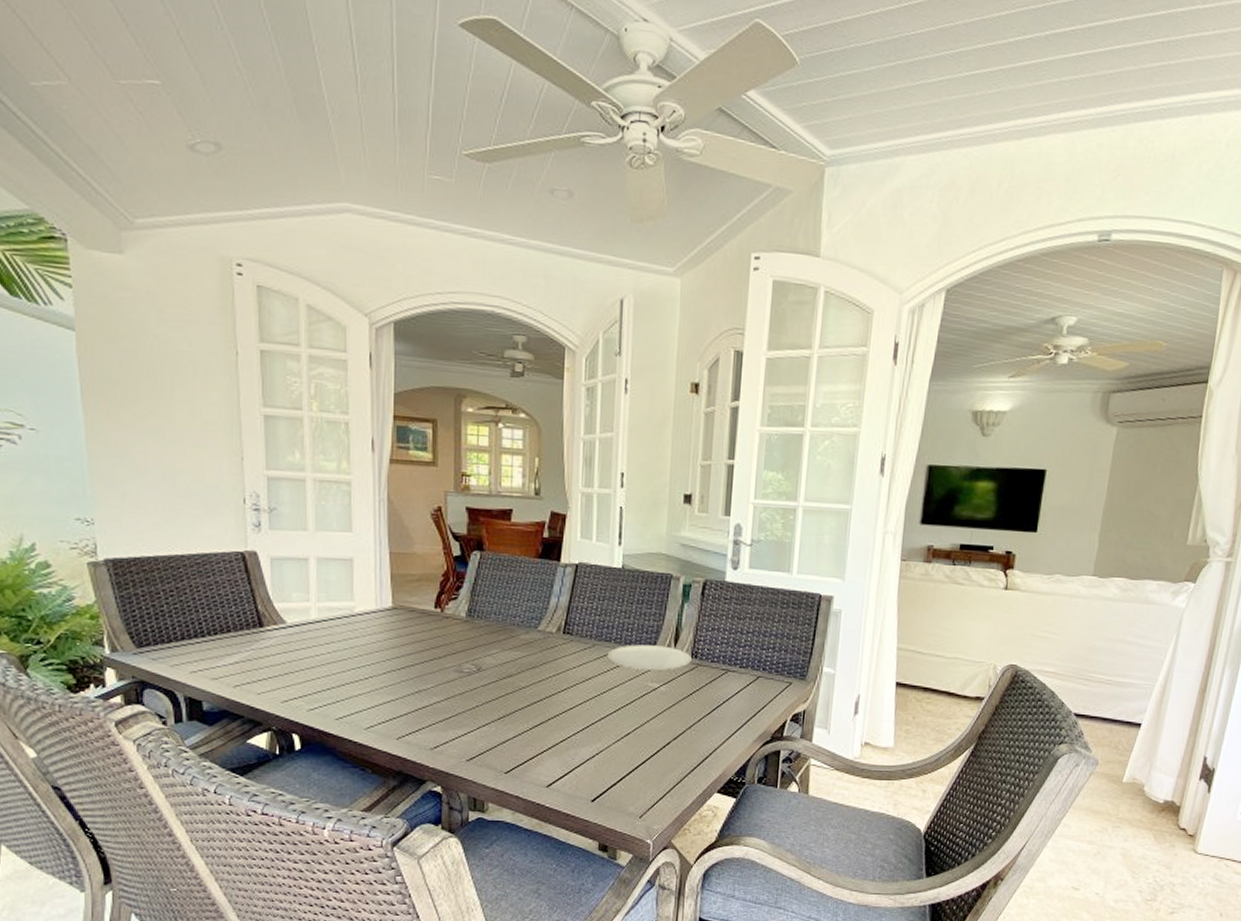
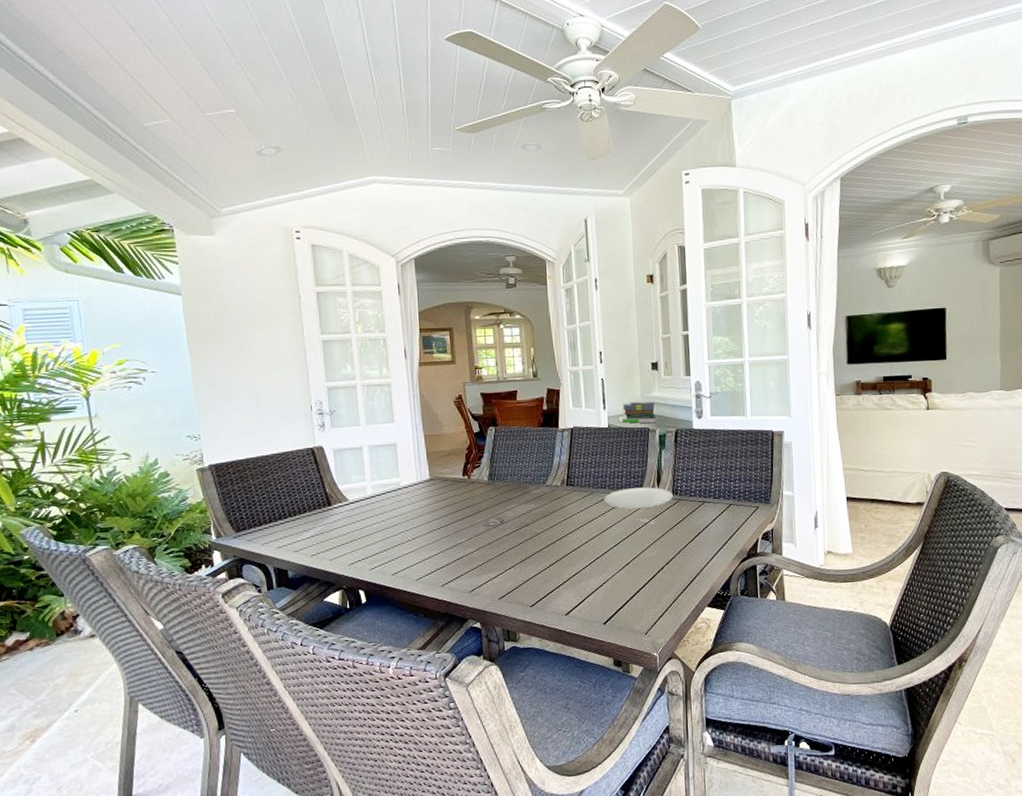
books: none [636,539,684,569] -> present [618,401,656,424]

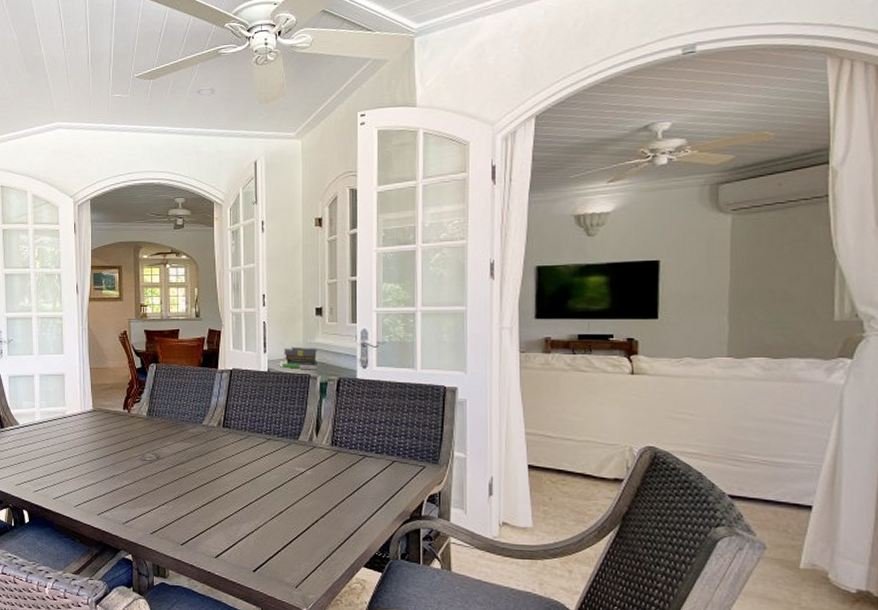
plate: present [603,487,673,509] -> none [259,435,332,457]

